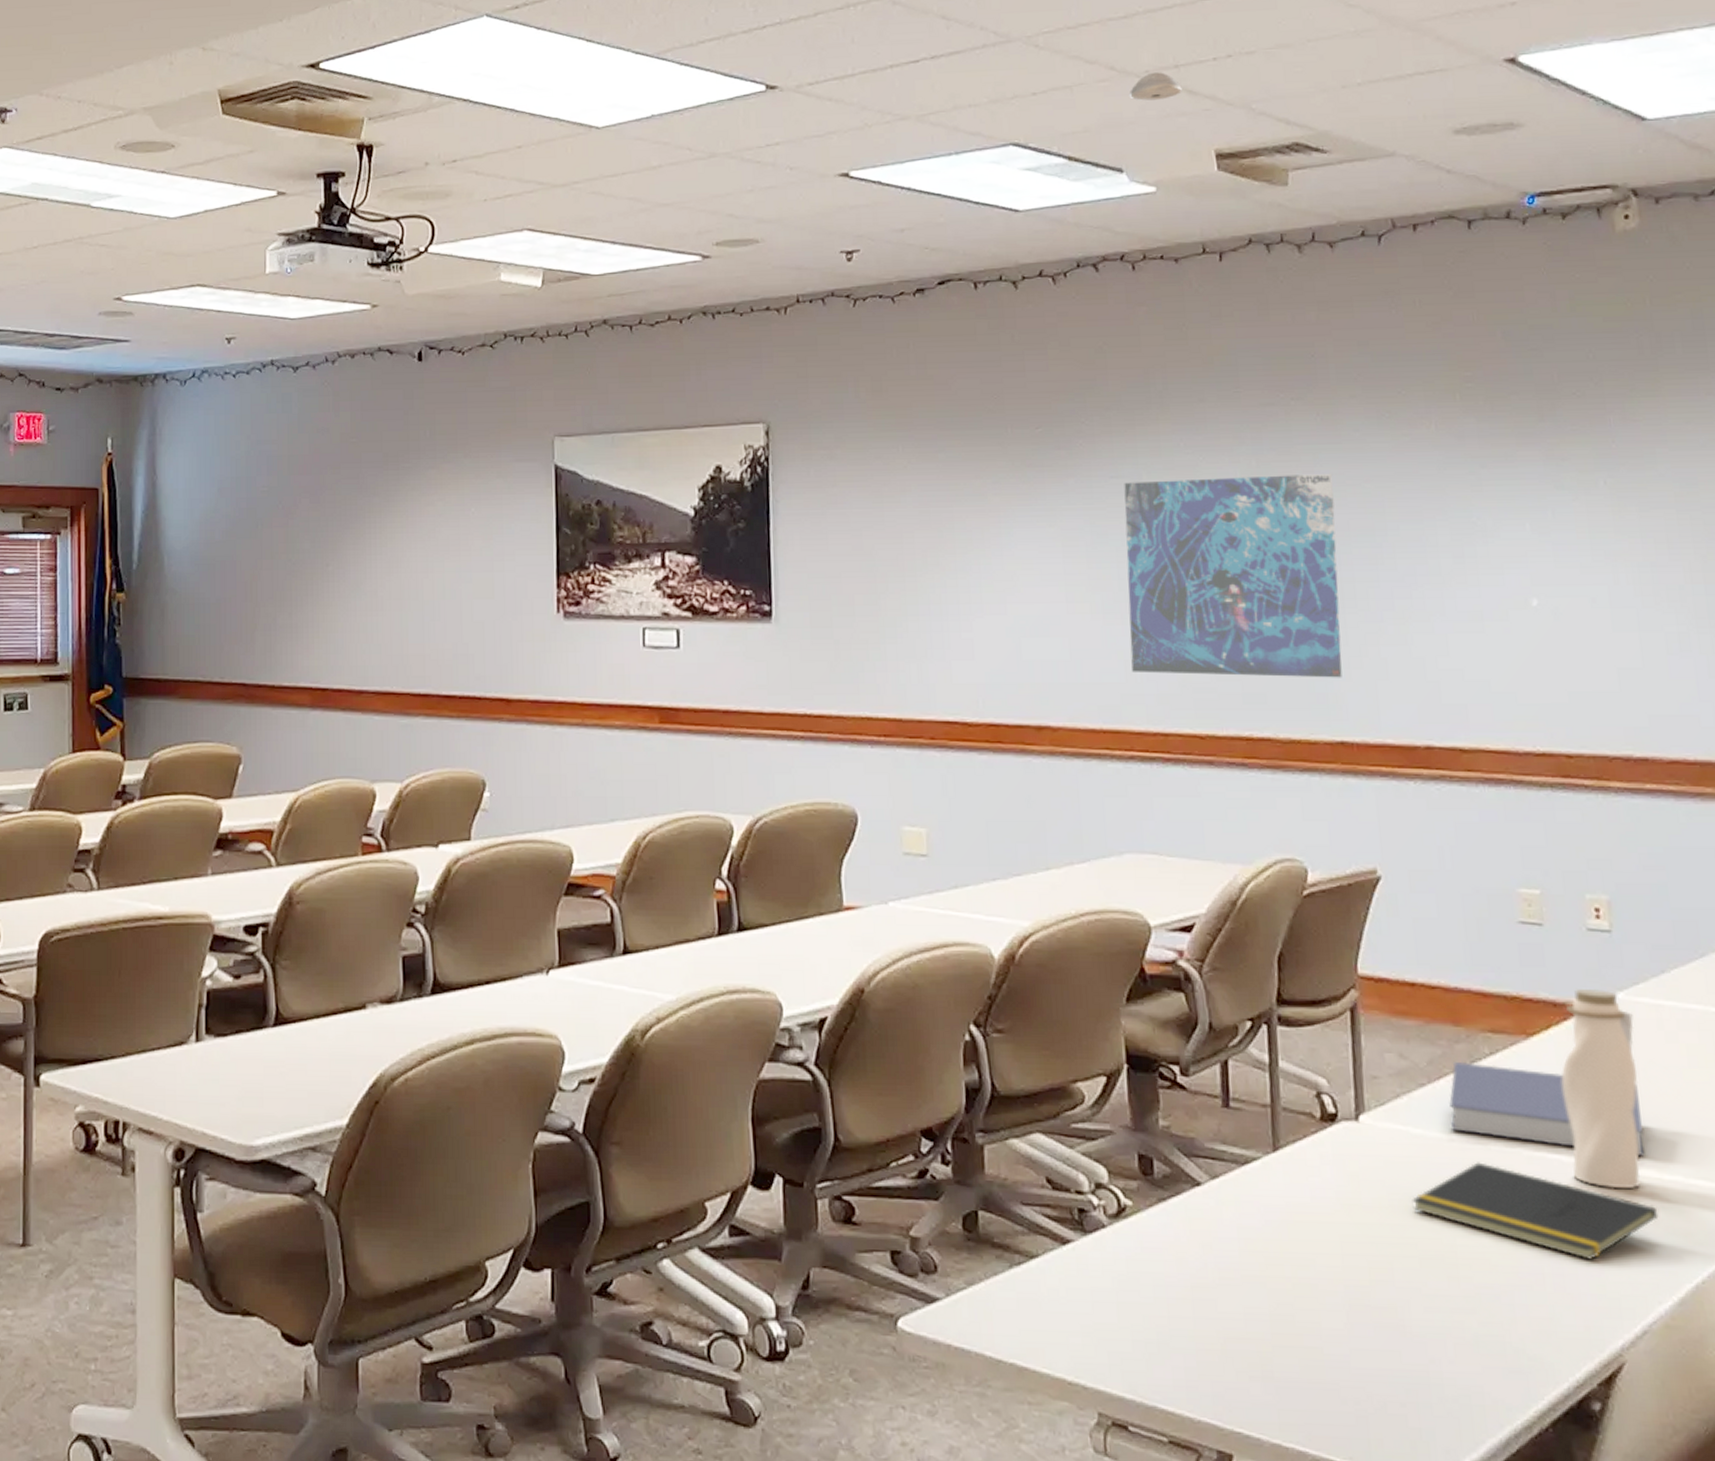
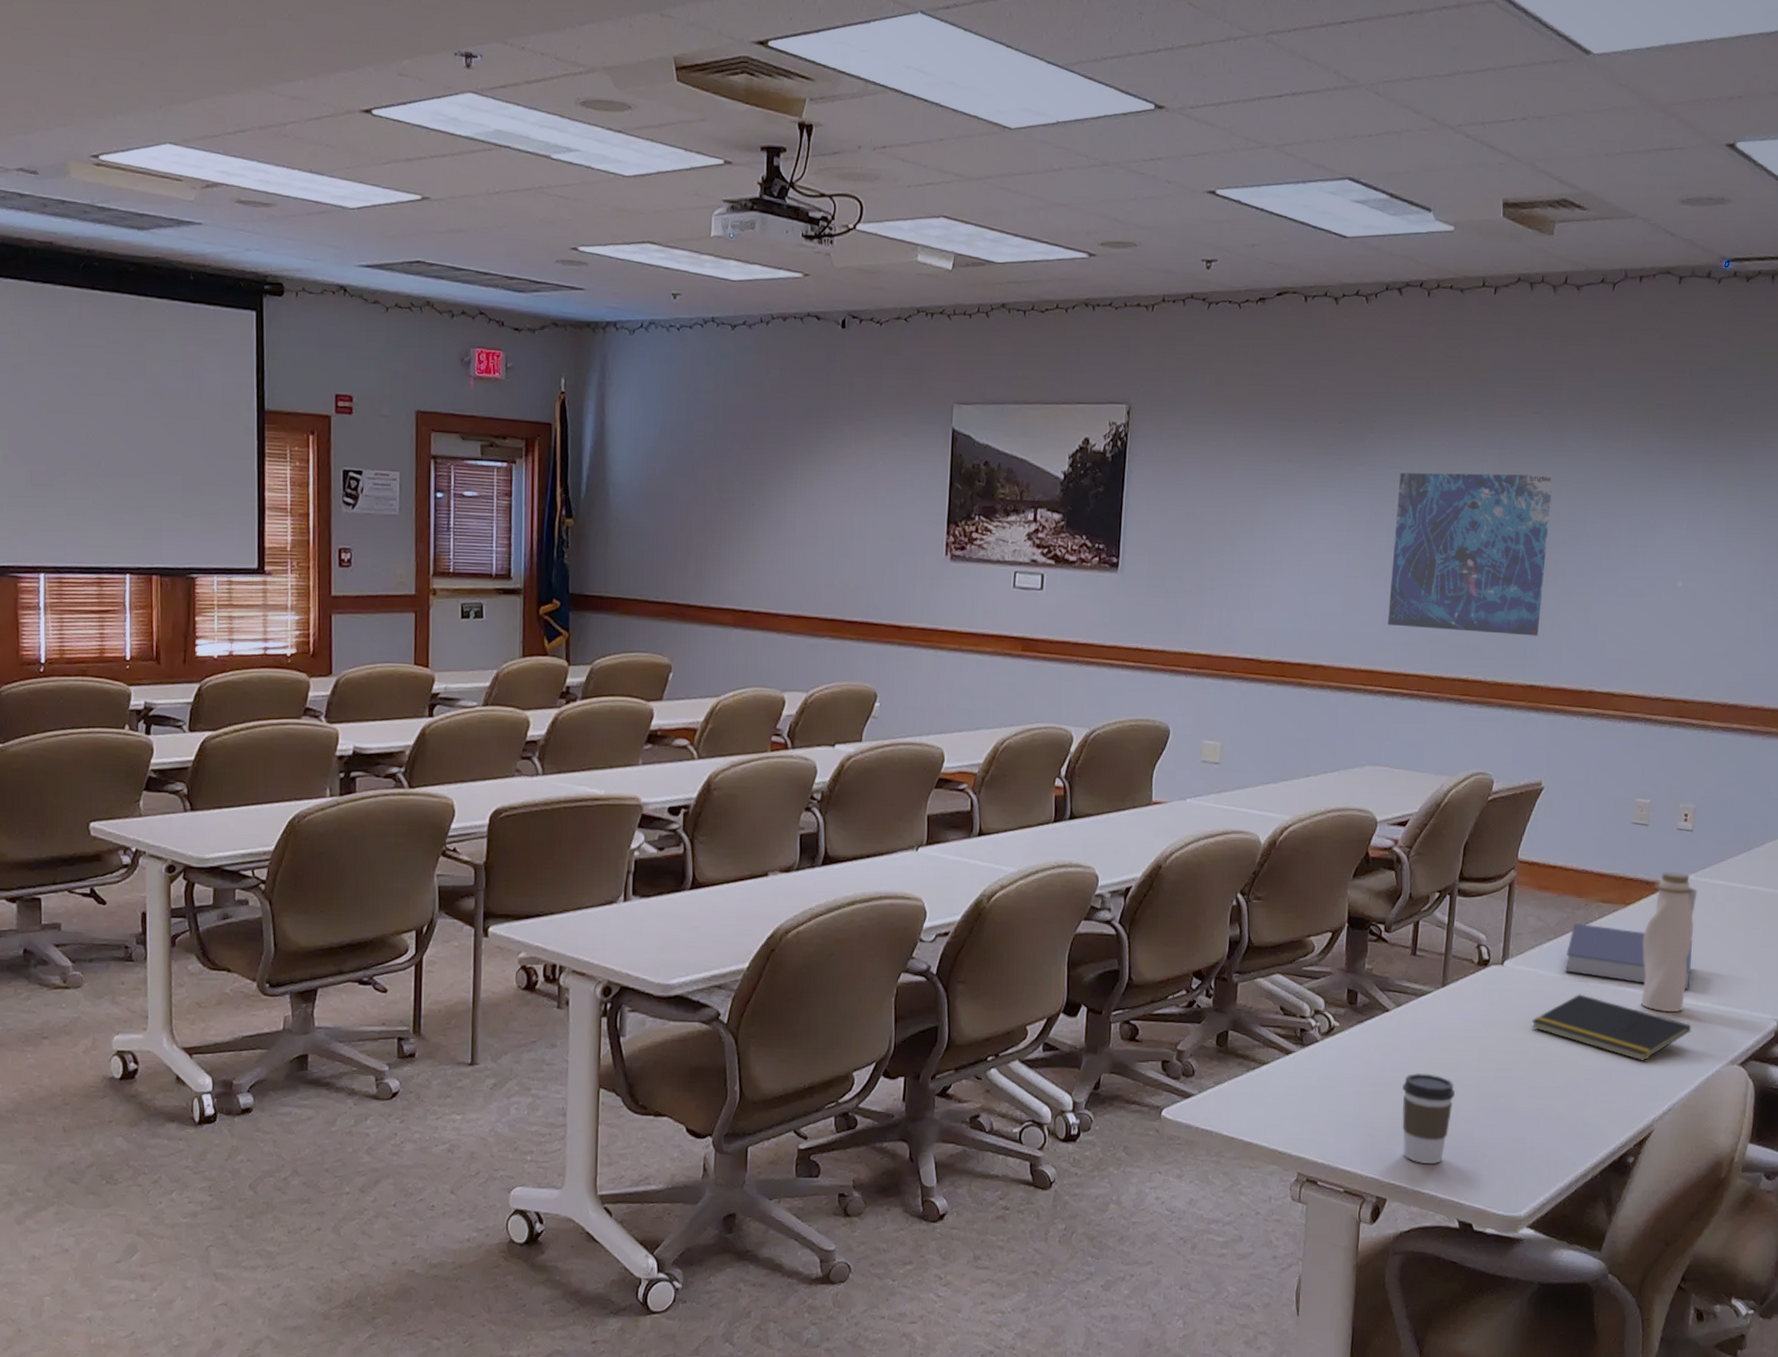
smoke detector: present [1128,72,1182,101] -> none [1443,126,1485,151]
coffee cup: none [1235,1272,1313,1406] -> present [1402,1072,1455,1165]

